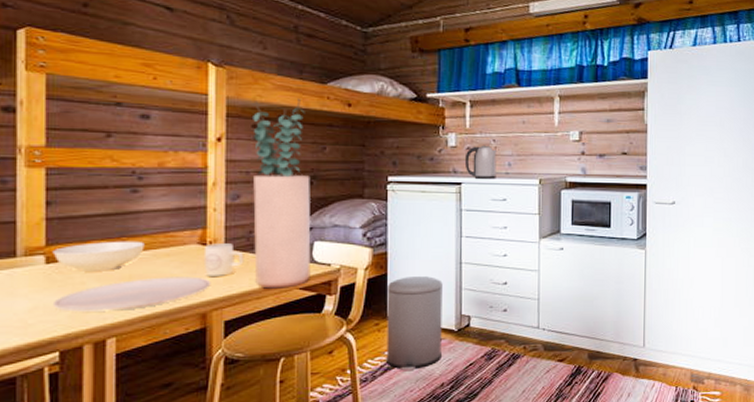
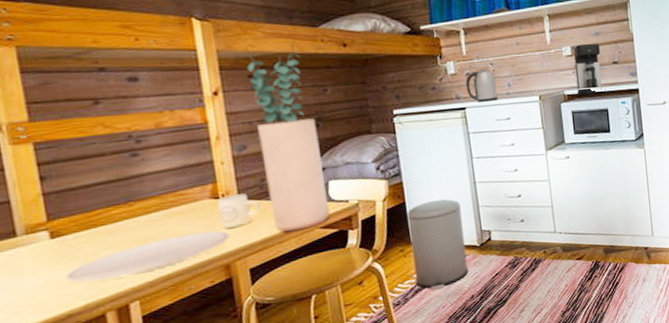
bowl: present [52,241,146,271] -> none [56,204,156,241]
coffee maker: none [580,130,611,185] -> present [573,43,606,96]

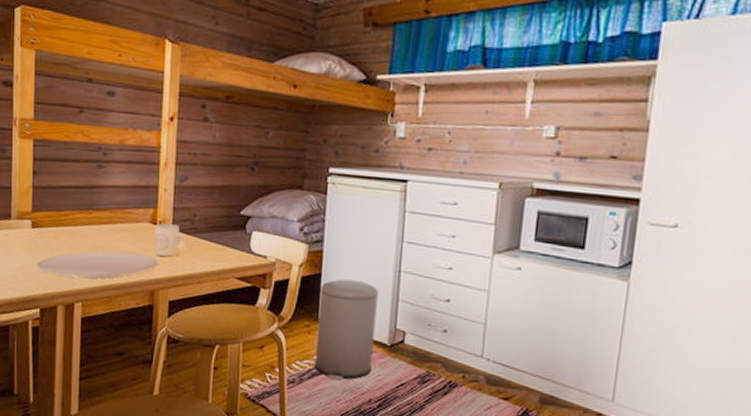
vase: present [247,44,330,233] -> none [197,78,253,276]
kettle: present [465,69,498,103] -> none [413,137,451,179]
coffee maker: present [573,43,606,96] -> none [550,125,598,196]

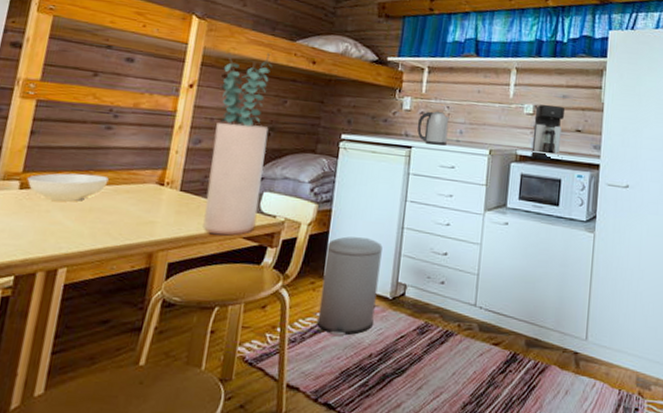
plate: present [35,250,159,279] -> none [17,212,162,242]
bowl: none [37,212,108,240] -> present [27,173,110,202]
mug: present [153,223,189,257] -> none [158,184,197,218]
vase: none [197,78,253,276] -> present [203,52,273,236]
kettle: none [413,137,451,179] -> present [417,110,450,146]
coffee maker: none [550,125,598,196] -> present [531,104,566,162]

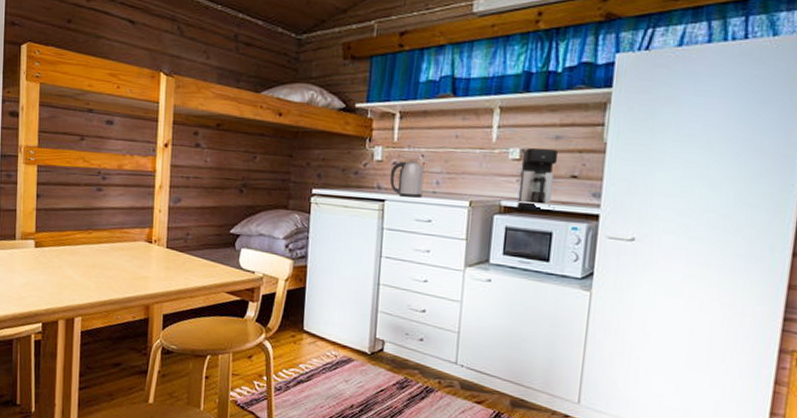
bowl: present [27,173,110,202] -> none [40,232,106,259]
vase: present [203,52,273,236] -> none [190,107,241,291]
pedal bin: present [317,236,383,336] -> none [300,292,359,387]

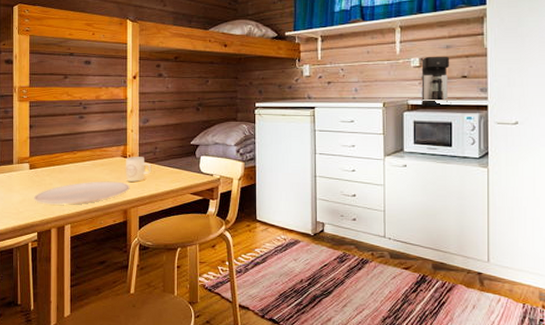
plate: none [38,268,154,295] -> present [33,181,130,205]
mug: none [149,242,182,274] -> present [125,157,152,183]
kettle: present [389,160,425,199] -> none [317,73,344,104]

